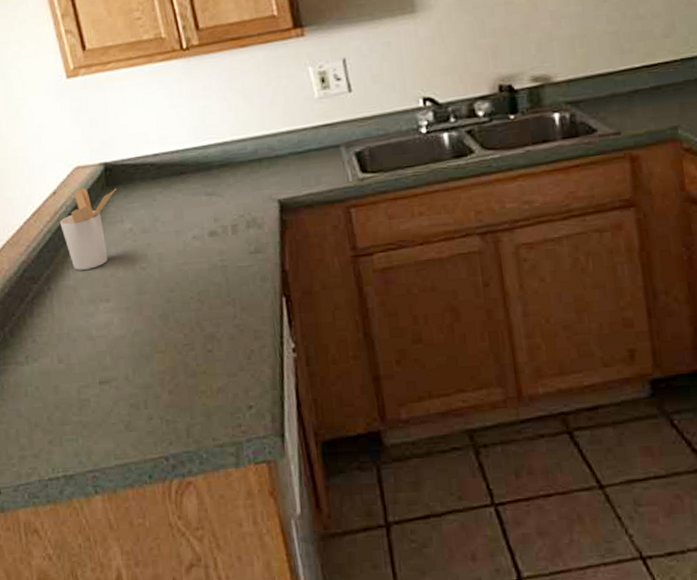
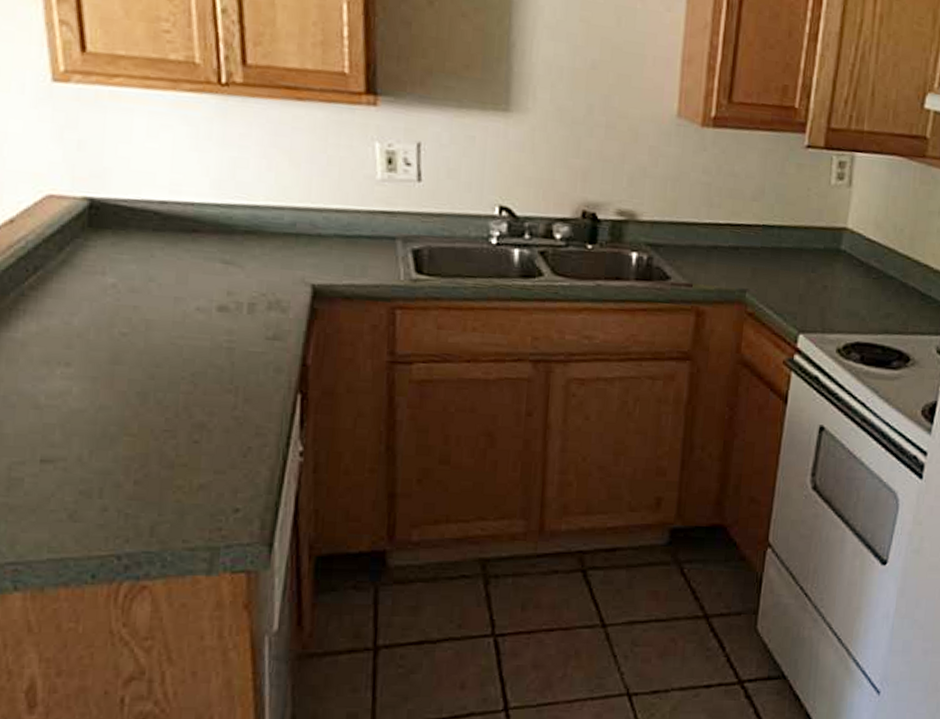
utensil holder: present [60,188,116,270] -> none [14,222,101,324]

